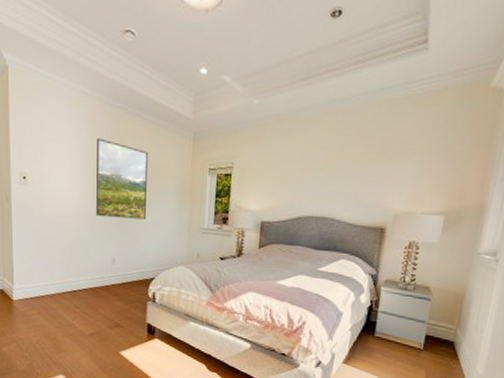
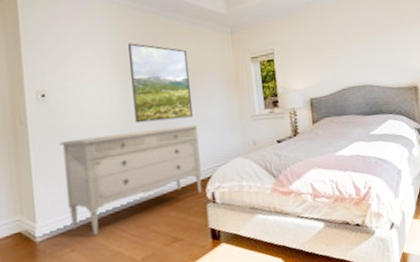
dresser: none [35,221,151,306] -> present [60,124,202,235]

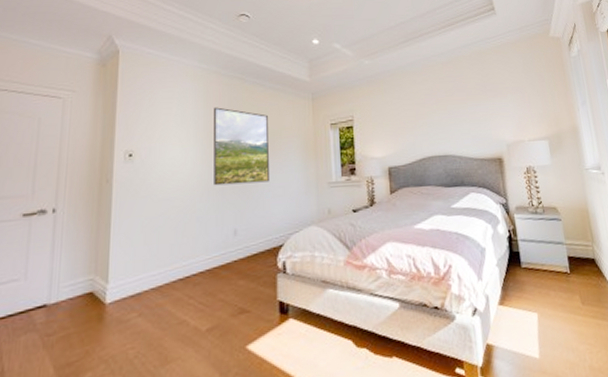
dresser: present [60,124,202,235] -> none [140,189,275,301]

